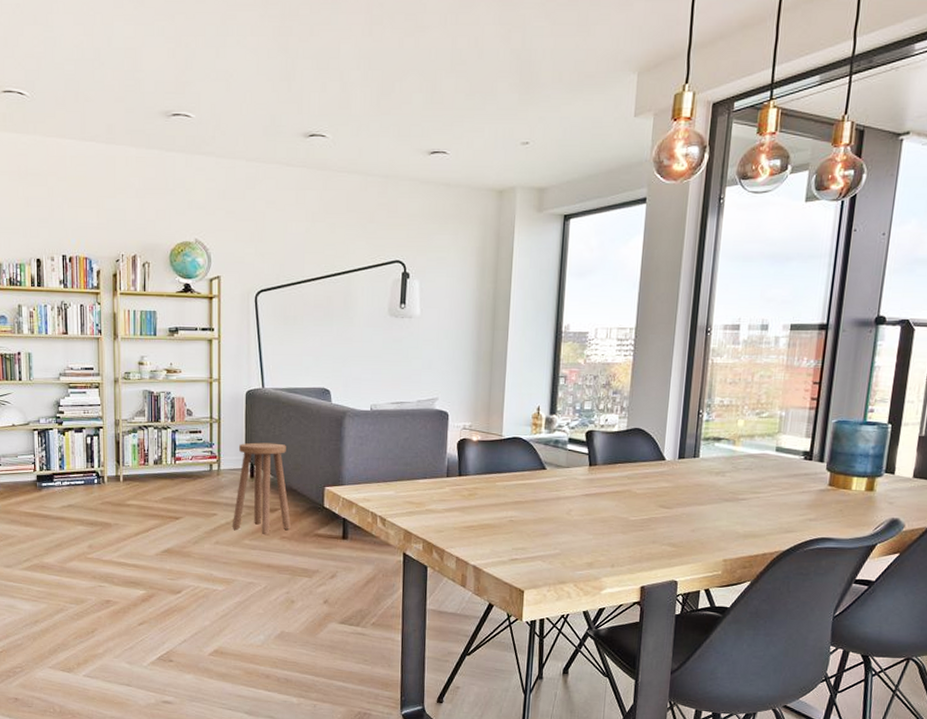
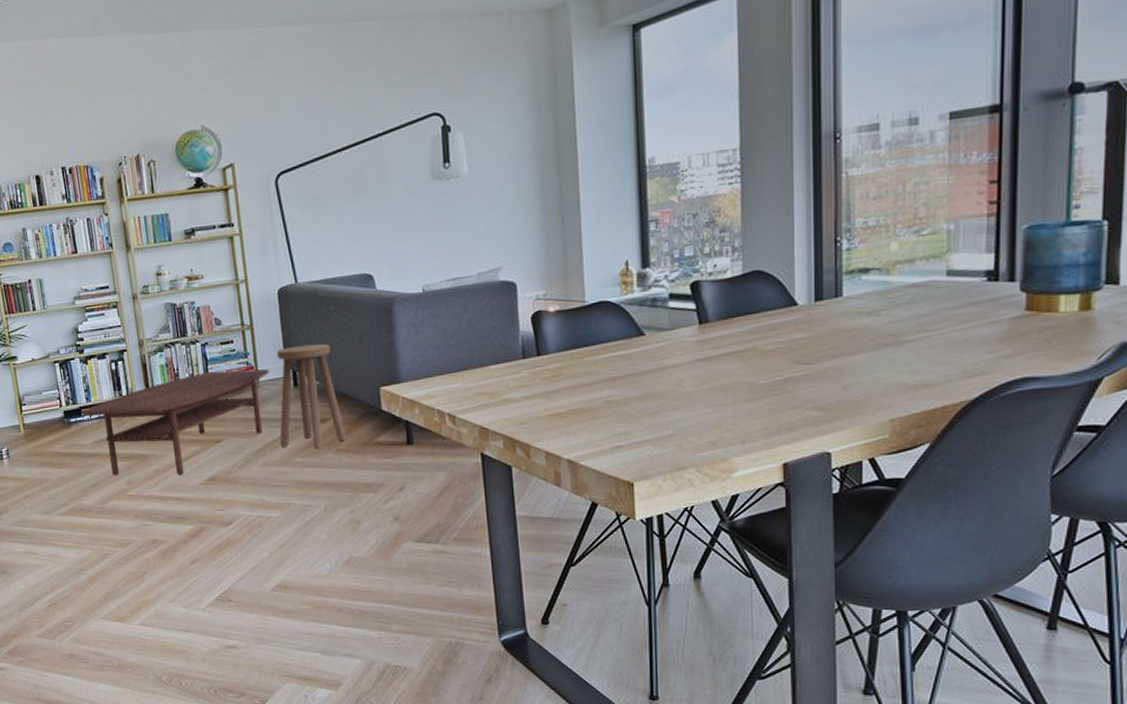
coffee table: none [53,456,231,545] -> present [81,369,270,476]

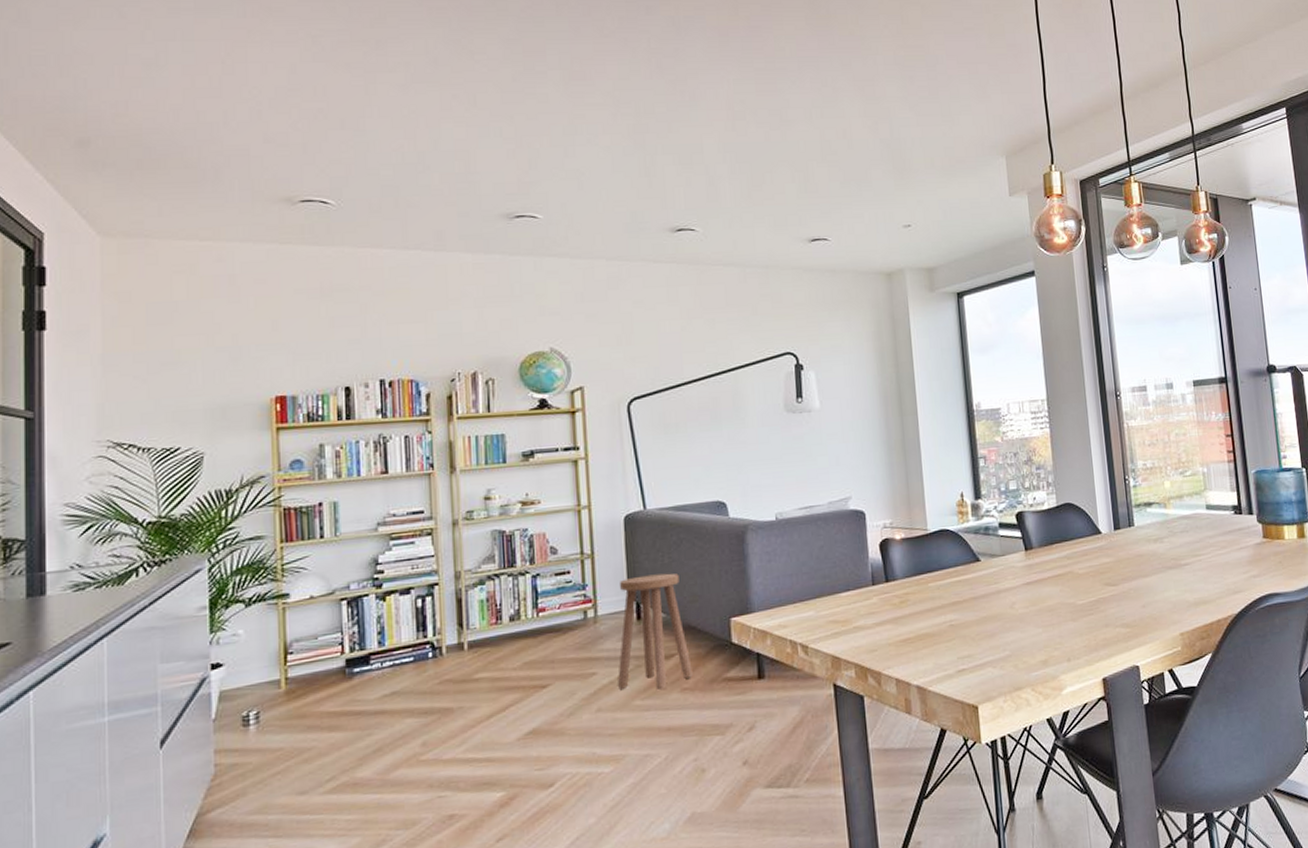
coffee table: present [81,369,270,476] -> none [369,601,611,737]

